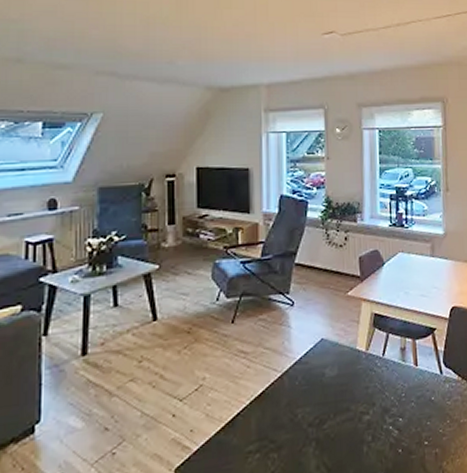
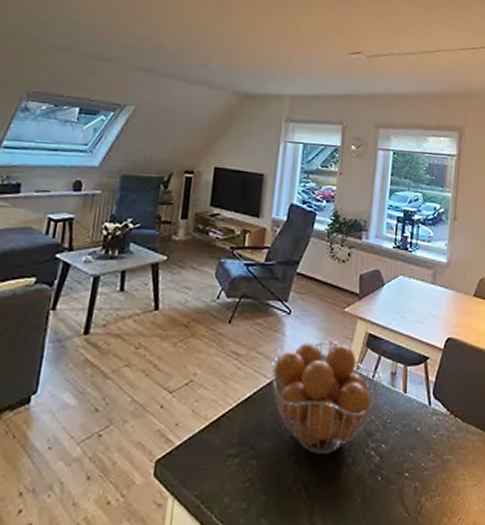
fruit basket: none [281,325,393,438] -> present [271,340,383,454]

